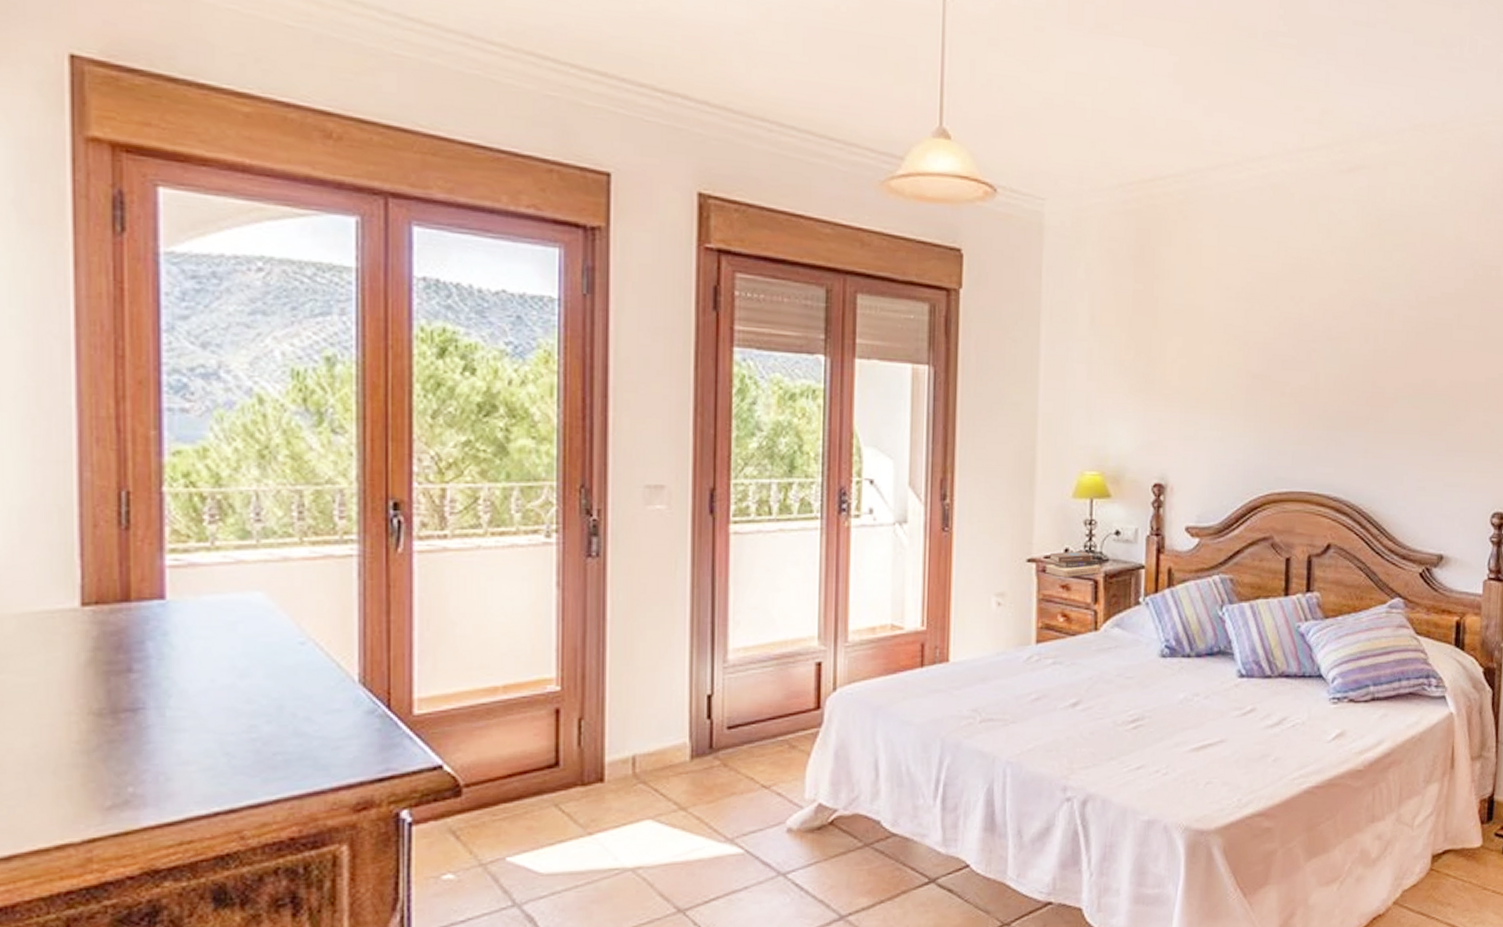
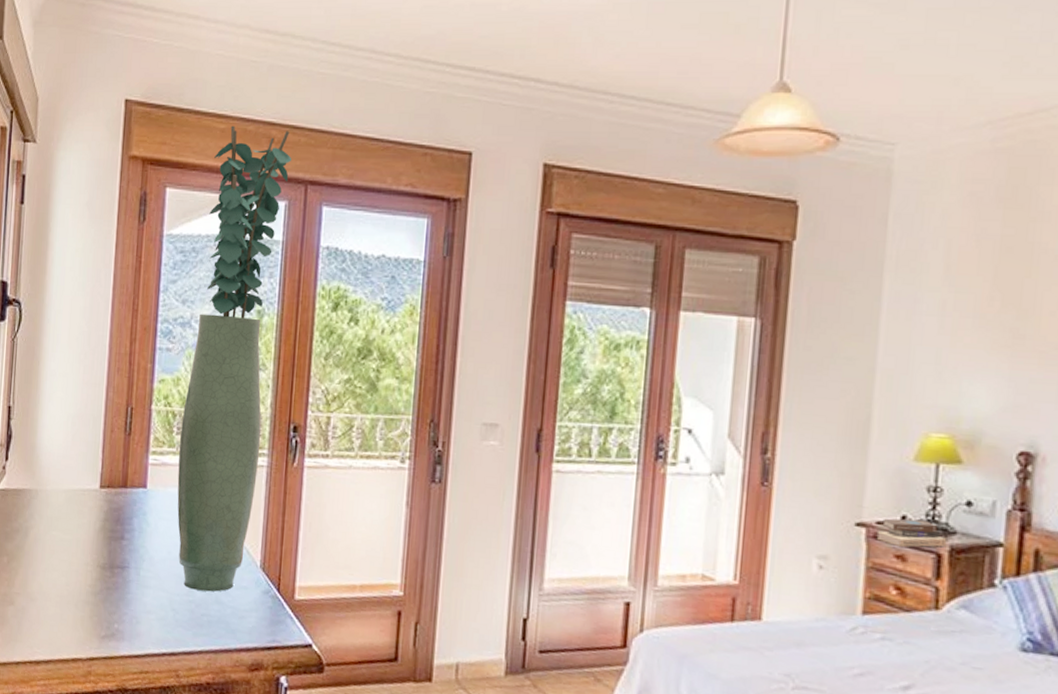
vase: none [214,109,362,724] -> present [177,125,292,592]

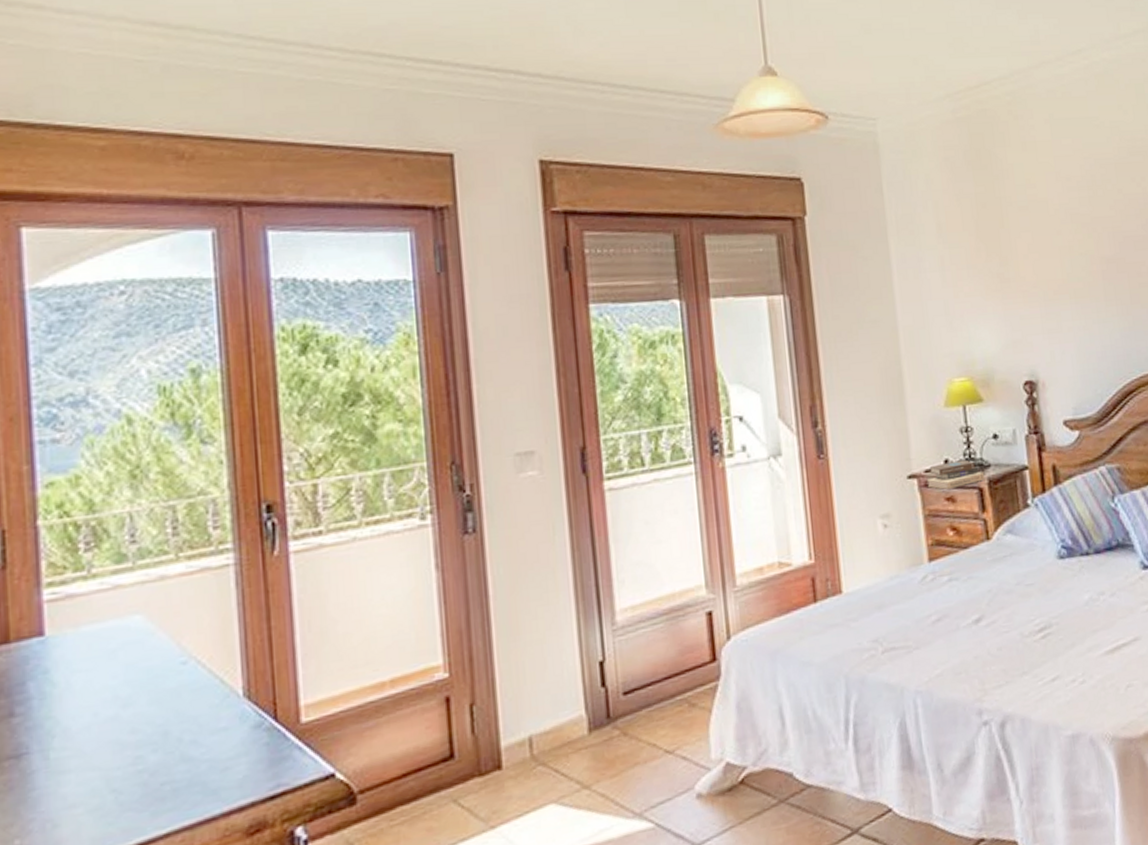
vase: present [177,125,292,592] -> none [90,141,222,755]

